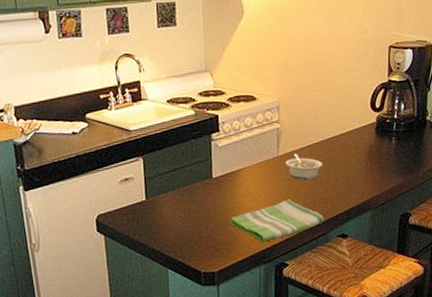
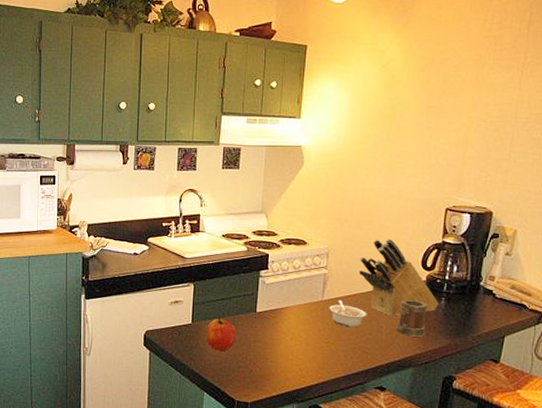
apple: none [162,189,195,224] -> present [206,317,237,351]
dish towel: present [229,199,324,243] -> none [268,343,363,382]
knife block: none [310,84,390,163] -> present [359,239,439,316]
mug: none [352,142,380,180] -> present [396,299,428,337]

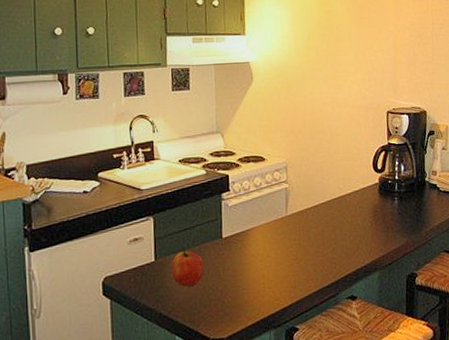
legume: present [329,300,367,328] -> none [294,213,330,240]
knife block: present [359,239,439,316] -> none [316,146,393,223]
mug: present [396,299,428,337] -> none [359,203,385,240]

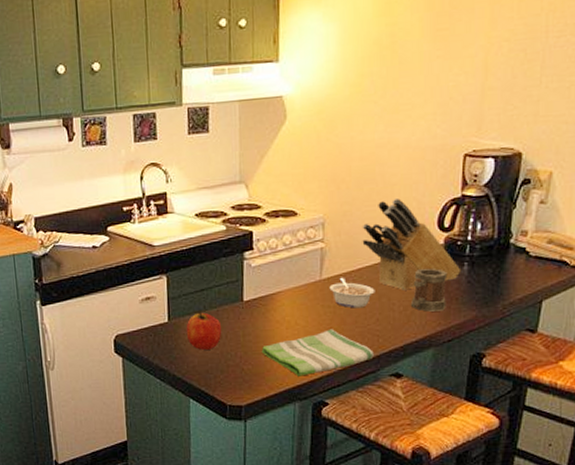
dish towel: none [239,259,333,306] -> present [261,329,374,377]
legume: none [294,213,330,240] -> present [329,277,375,309]
knife block: none [316,146,393,223] -> present [362,199,461,290]
mug: none [359,203,385,240] -> present [411,268,448,312]

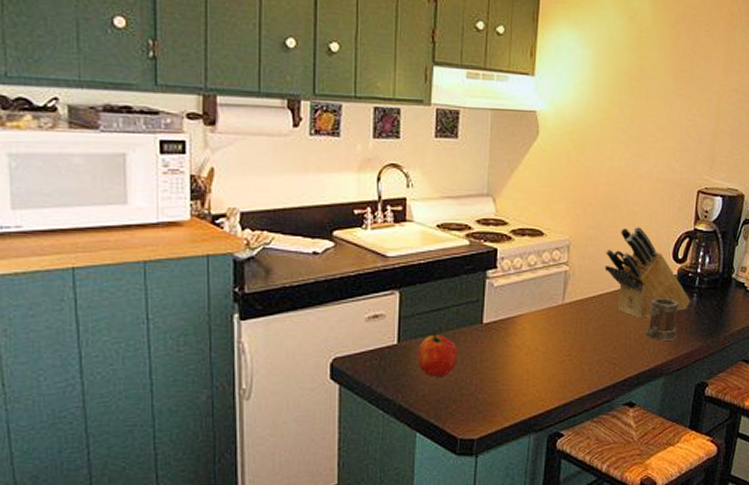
dish towel: present [261,329,374,377] -> none [498,356,610,406]
legume: present [329,277,375,309] -> none [571,302,614,335]

